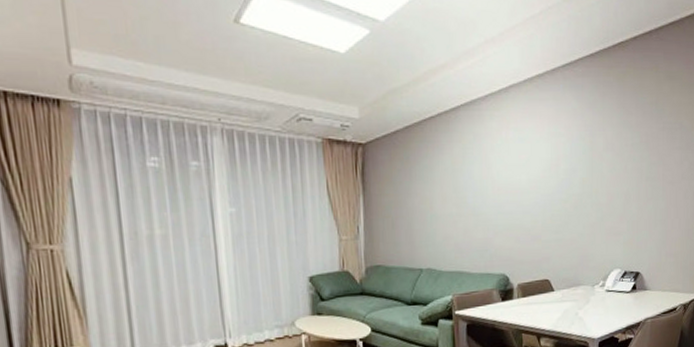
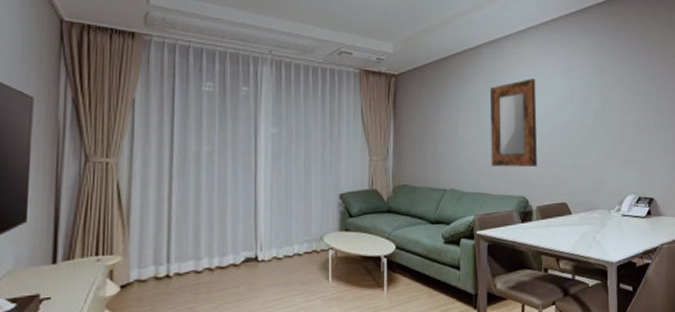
home mirror: none [468,145,519,244] -> present [490,79,537,167]

